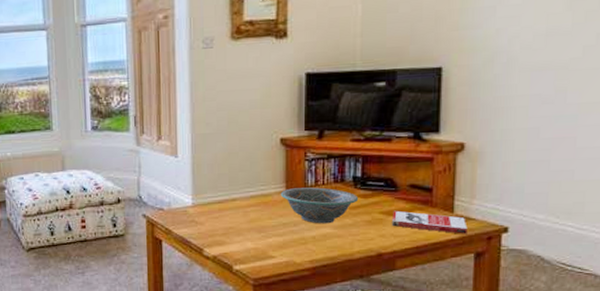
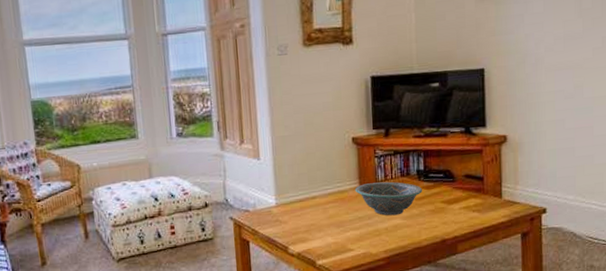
book: present [391,210,468,234] -> none [451,199,514,217]

